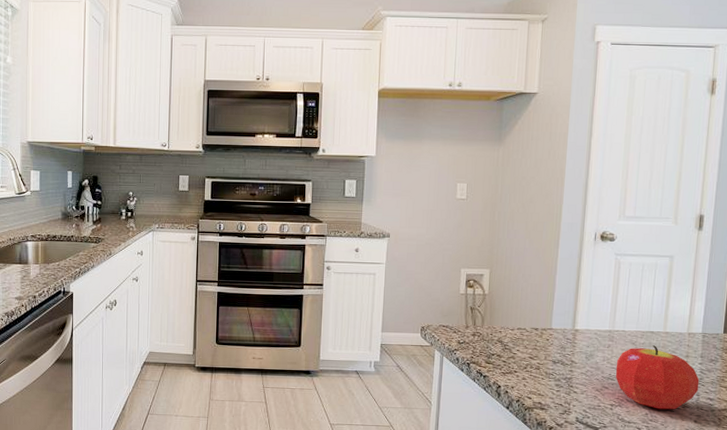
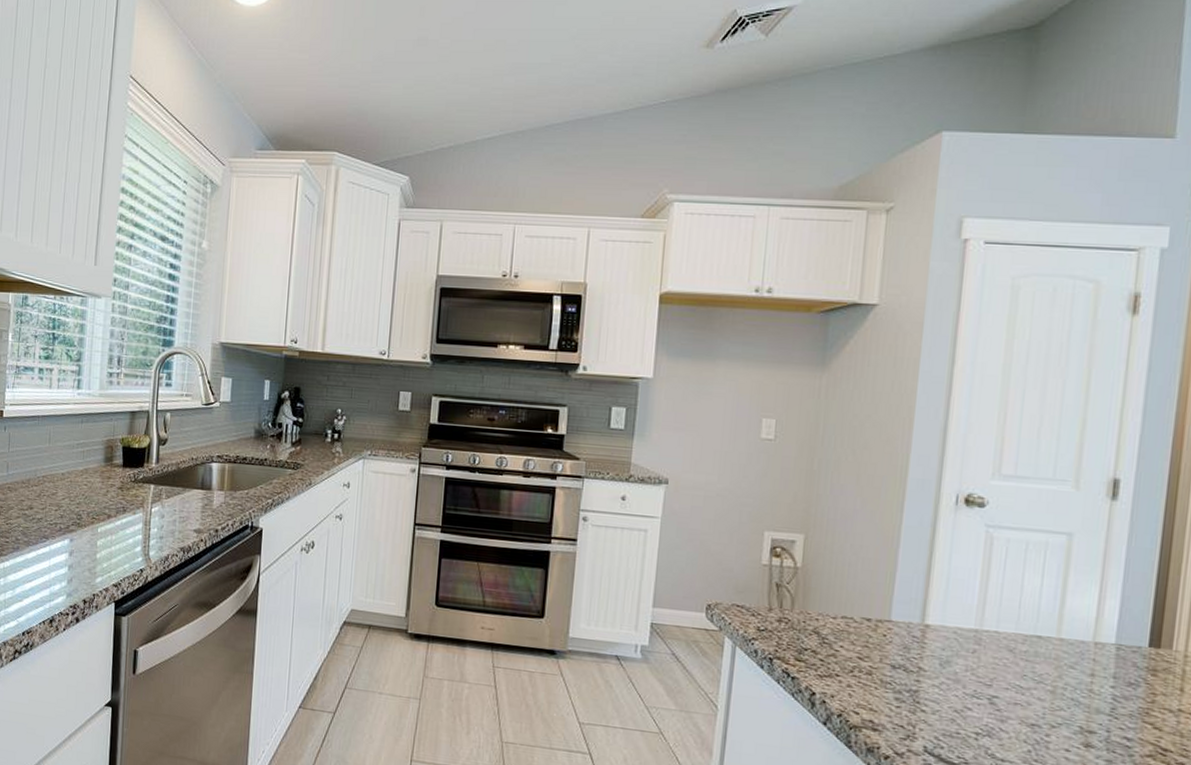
fruit: present [615,345,700,410] -> none [983,655,1111,749]

